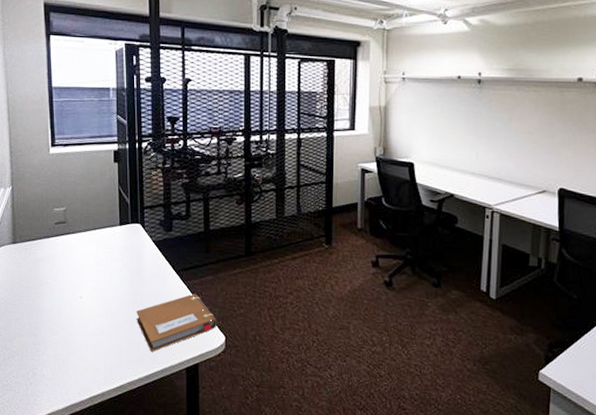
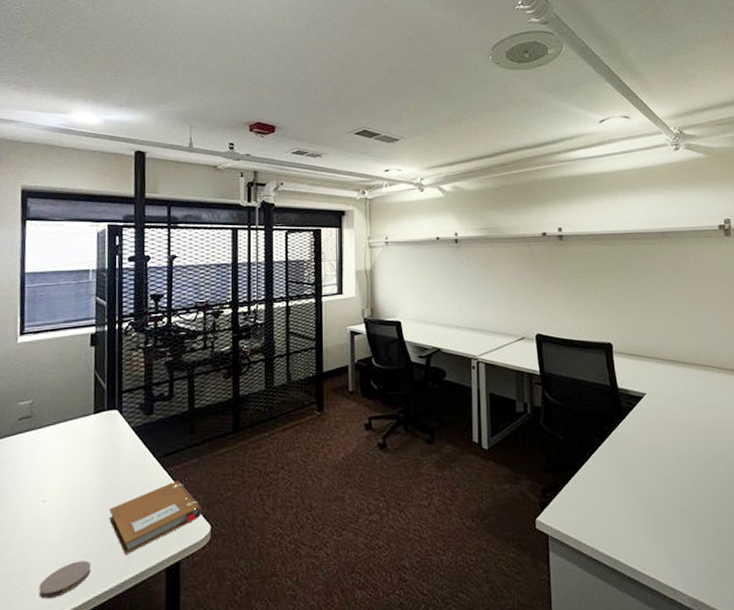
coaster: none [81,351,123,379] -> present [39,560,91,599]

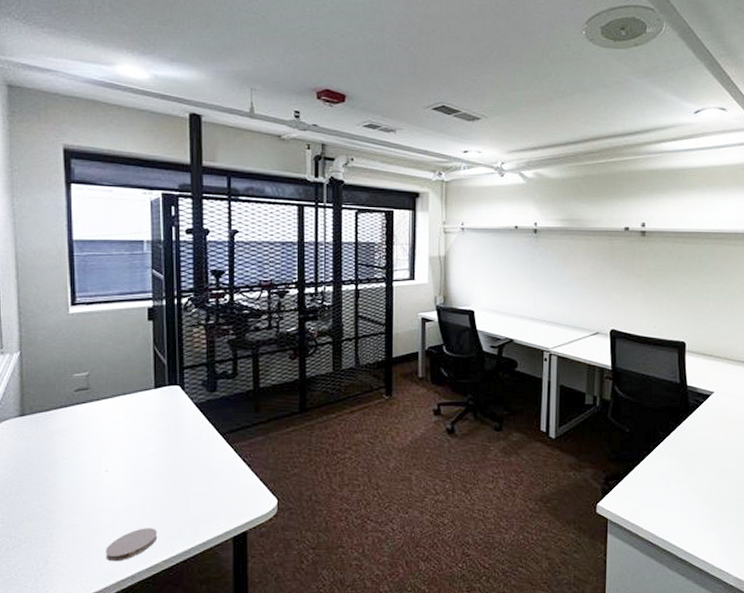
notebook: present [109,481,202,554] -> none [174,456,269,523]

